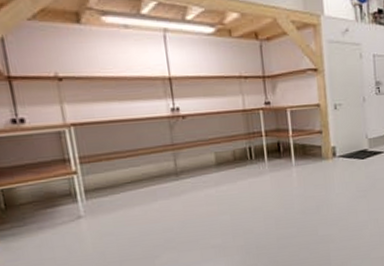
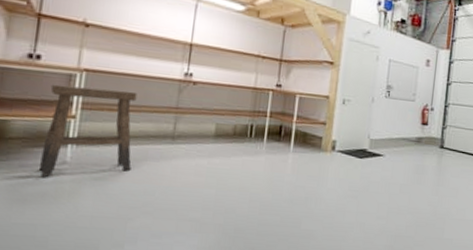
stool: none [43,137,145,234] -> present [40,84,137,177]

